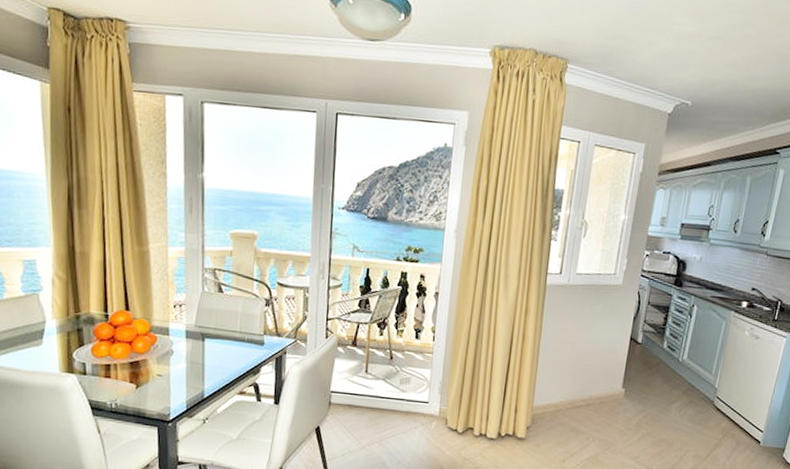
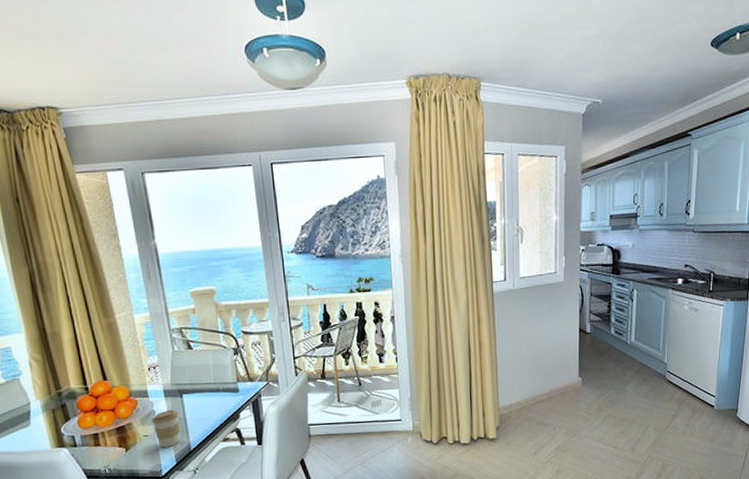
coffee cup: none [167,351,197,391] -> present [151,409,180,448]

